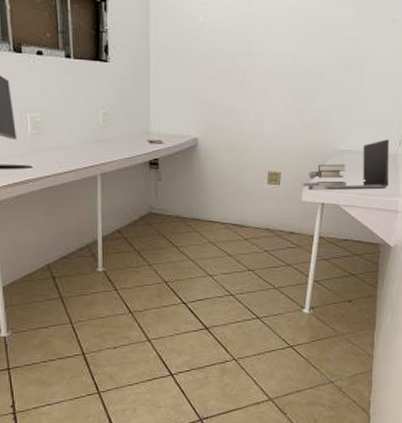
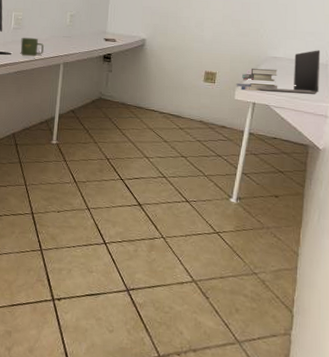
mug: none [43,144,74,170] -> present [20,37,44,58]

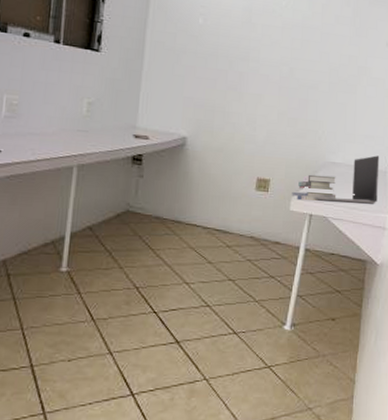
mug: present [20,37,44,58] -> none [15,129,50,157]

